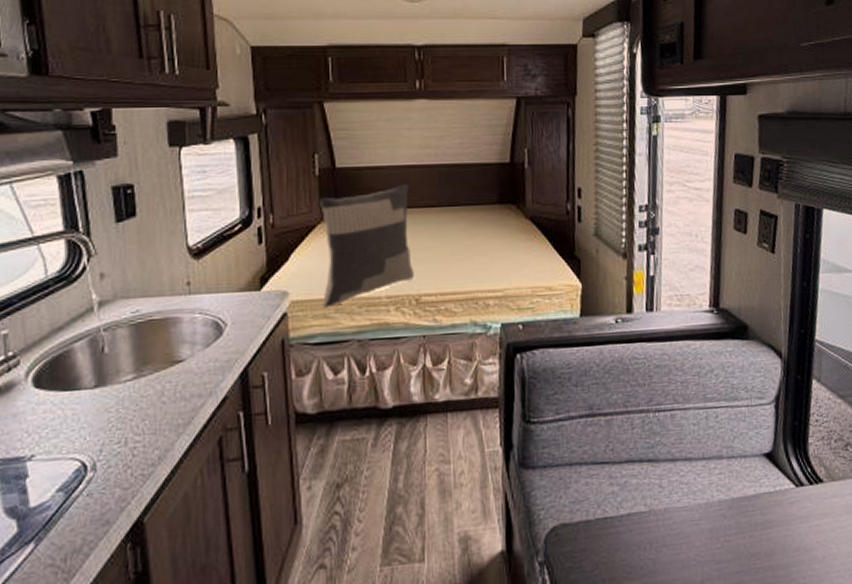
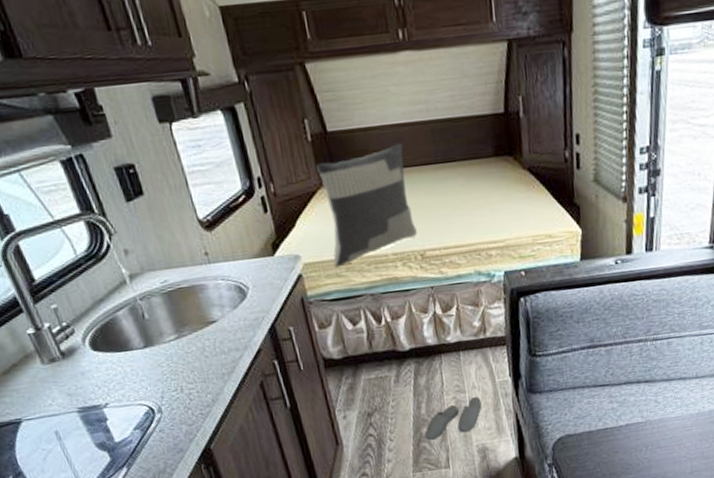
slippers: none [399,470,467,523] -> present [425,397,482,440]

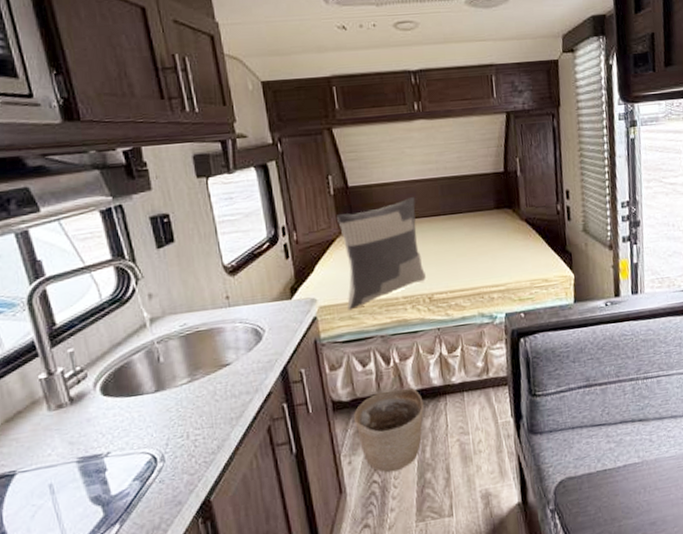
basket: none [345,346,418,427] -> present [353,387,424,473]
slippers: present [425,397,482,440] -> none [429,439,485,486]

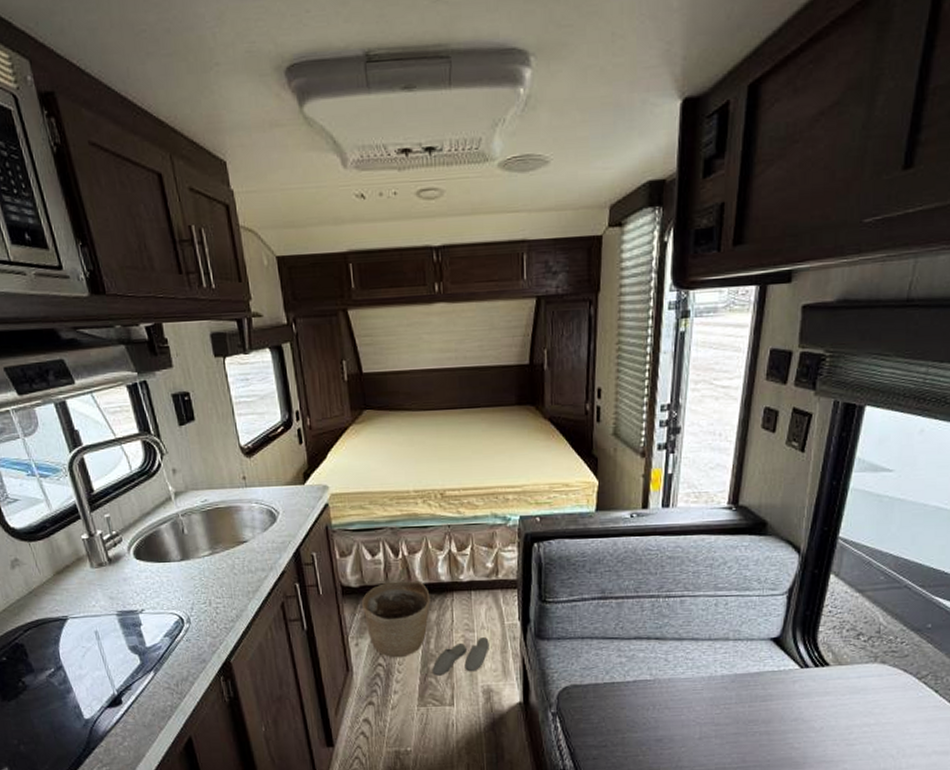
pillow: present [337,197,426,311] -> none [350,387,439,500]
slippers: none [429,439,485,486] -> present [432,637,489,676]

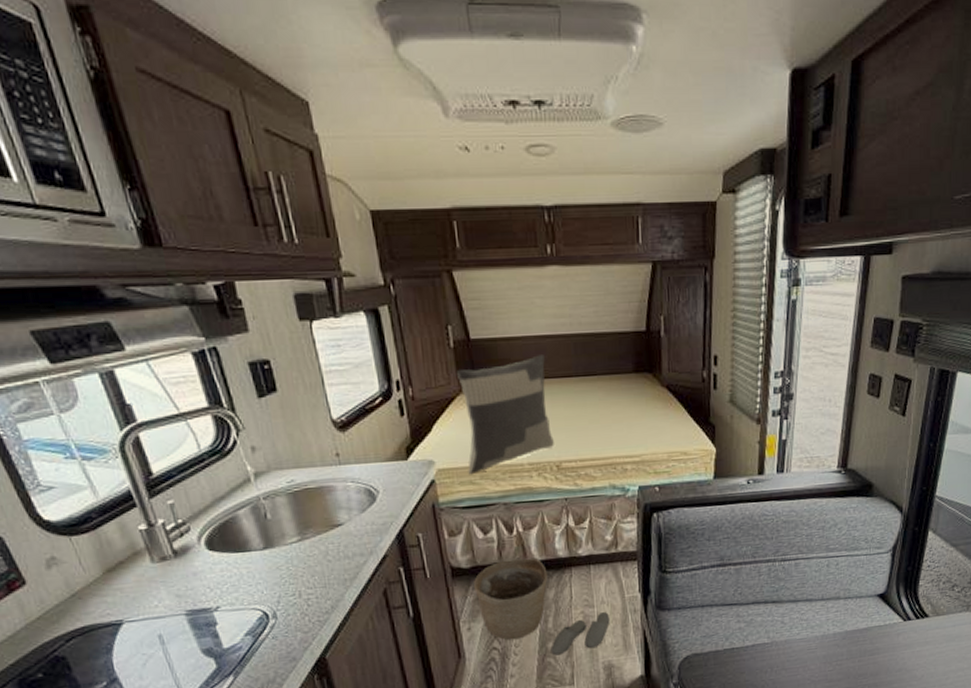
pillow: none [350,387,439,500] -> present [457,355,554,475]

